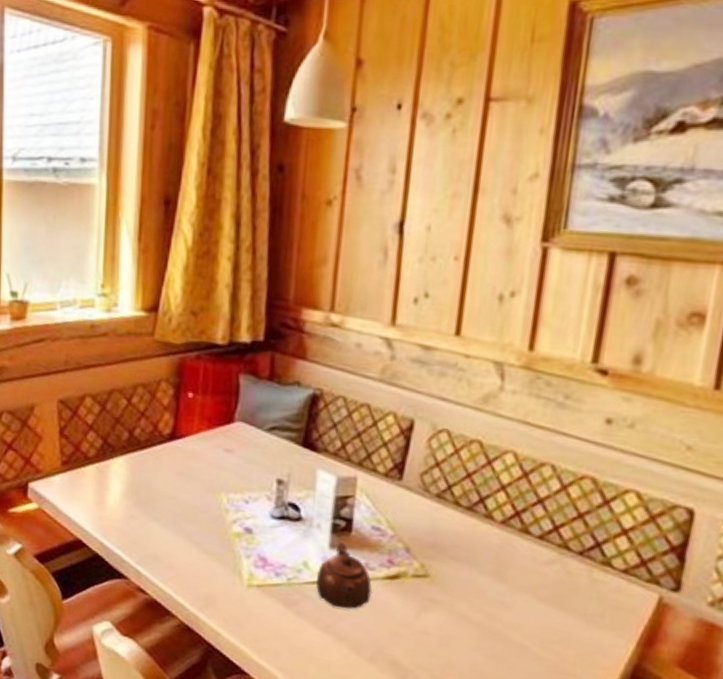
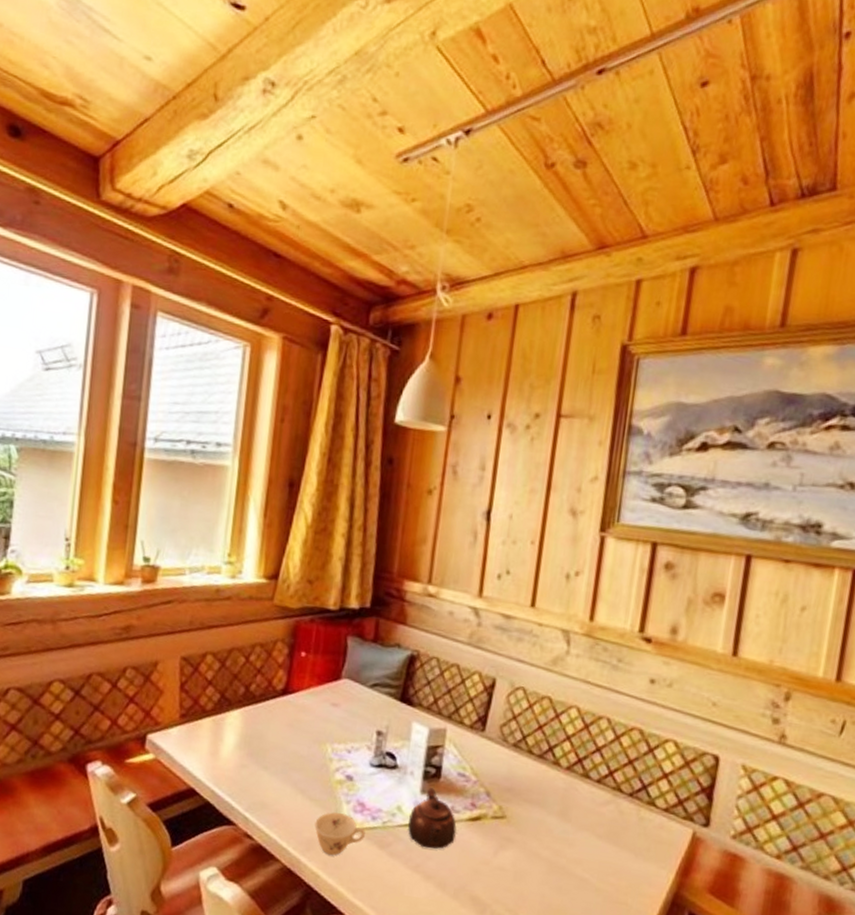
teacup: none [212,567,269,613] -> present [314,812,365,855]

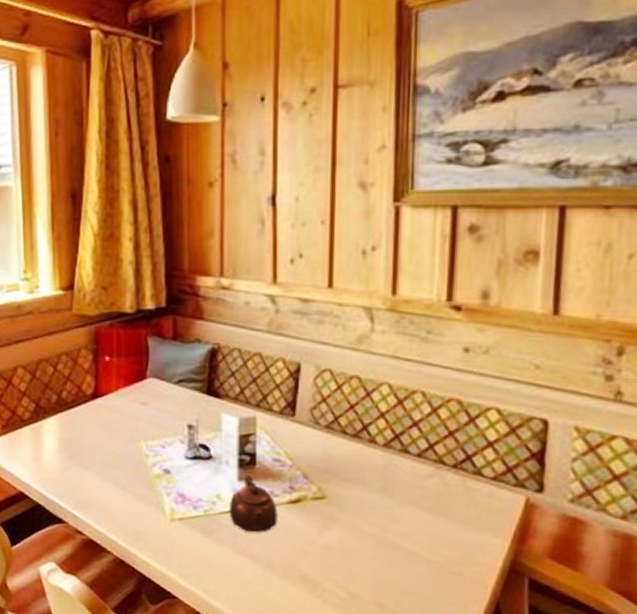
teacup: present [314,812,365,855] -> none [140,505,189,545]

